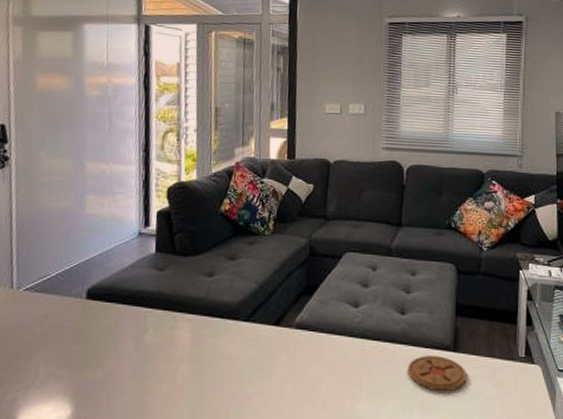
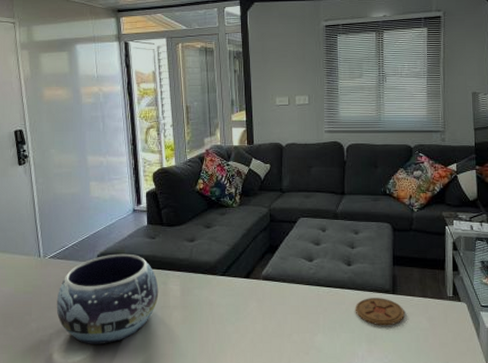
decorative bowl: none [27,288,164,406] -> present [56,253,159,344]

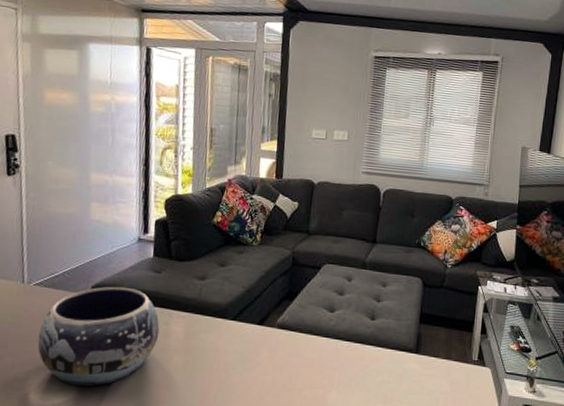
coaster: present [355,298,405,326] -> none [374,356,426,387]

